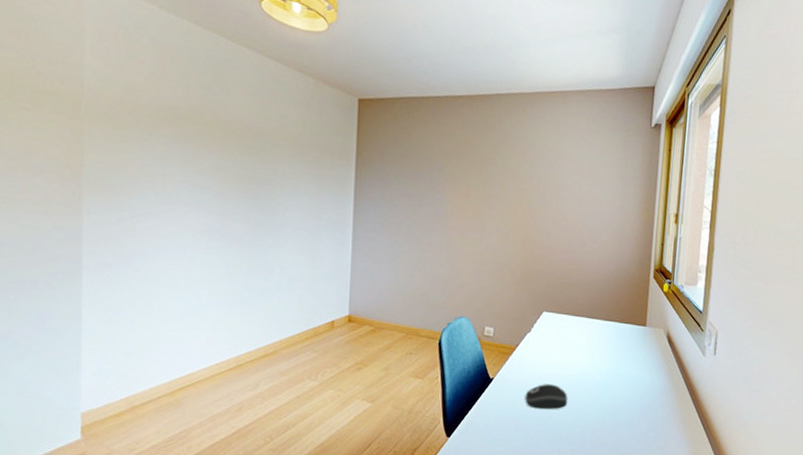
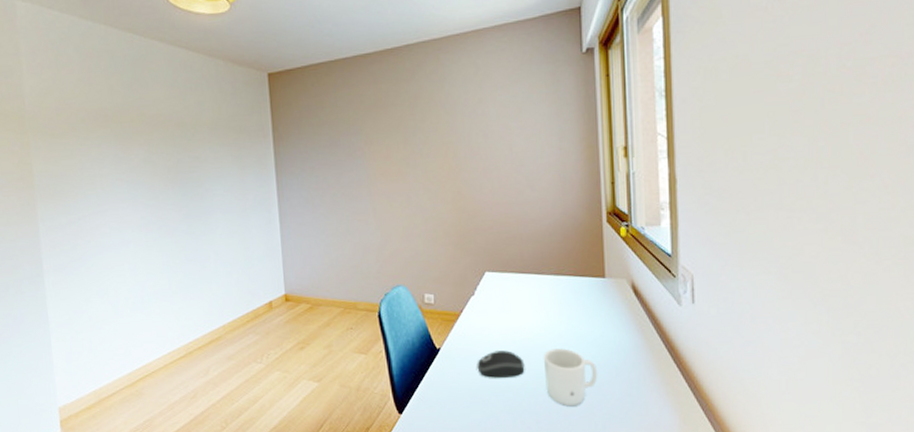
mug: none [584,385,630,438] -> present [543,348,598,407]

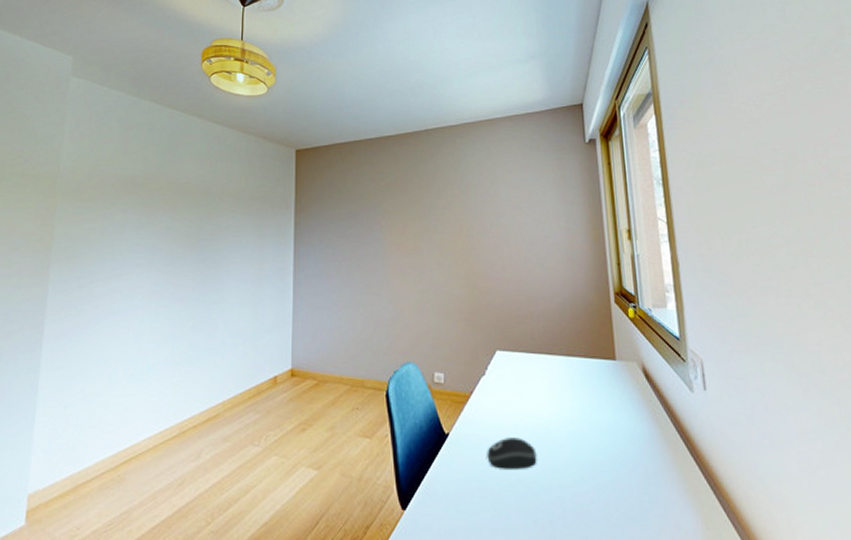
mug: present [543,348,598,407] -> none [555,436,614,505]

